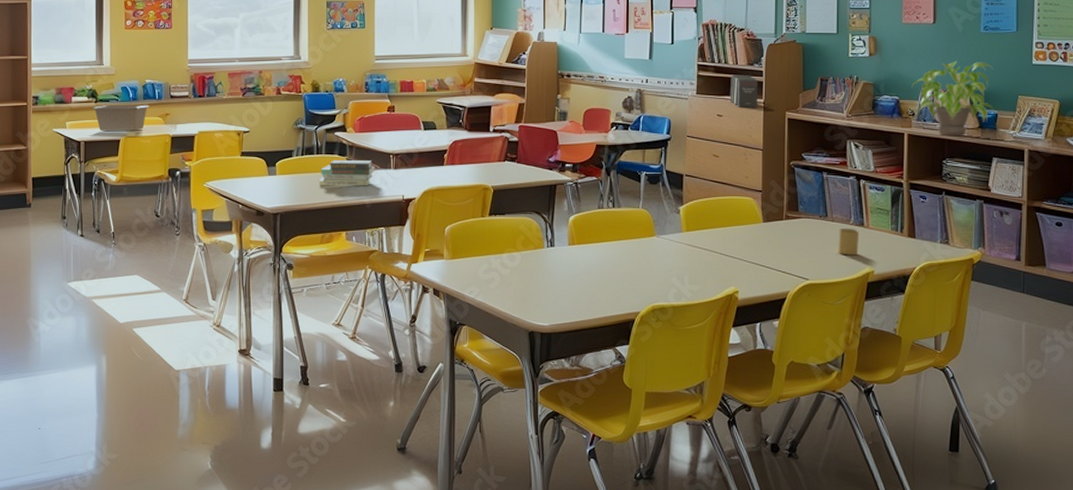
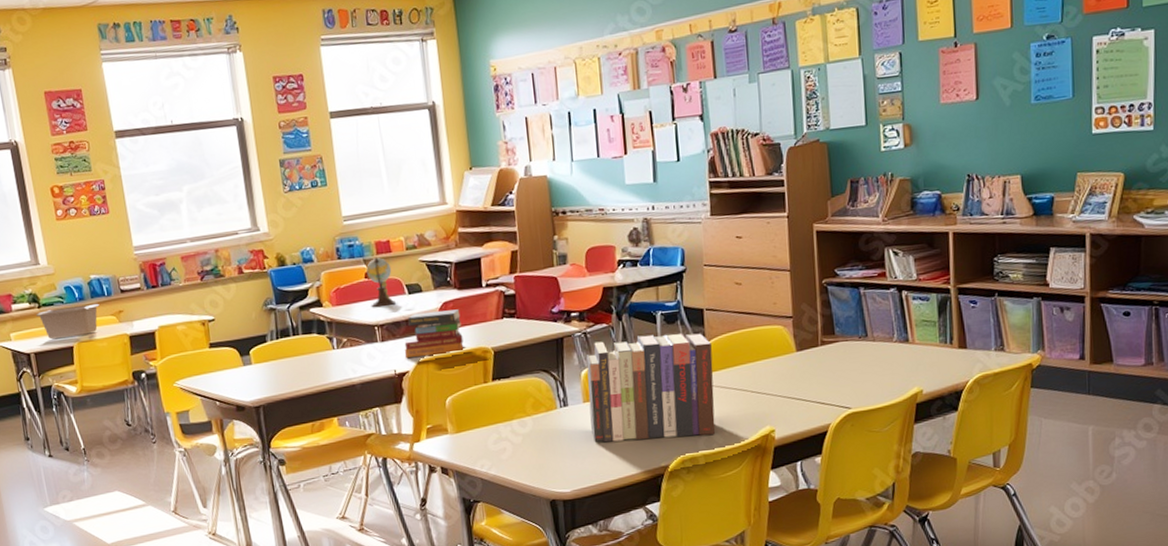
books: present [319,160,375,186] -> none [300,335,360,370]
globe: none [389,94,412,139] -> present [366,257,396,307]
books: none [413,147,467,187] -> present [404,309,464,359]
books: none [572,191,688,288] -> present [586,332,715,443]
books: present [729,74,759,108] -> none [748,185,781,226]
cup: present [838,228,860,256] -> none [880,346,905,377]
plant: present [911,61,996,137] -> none [954,138,1052,230]

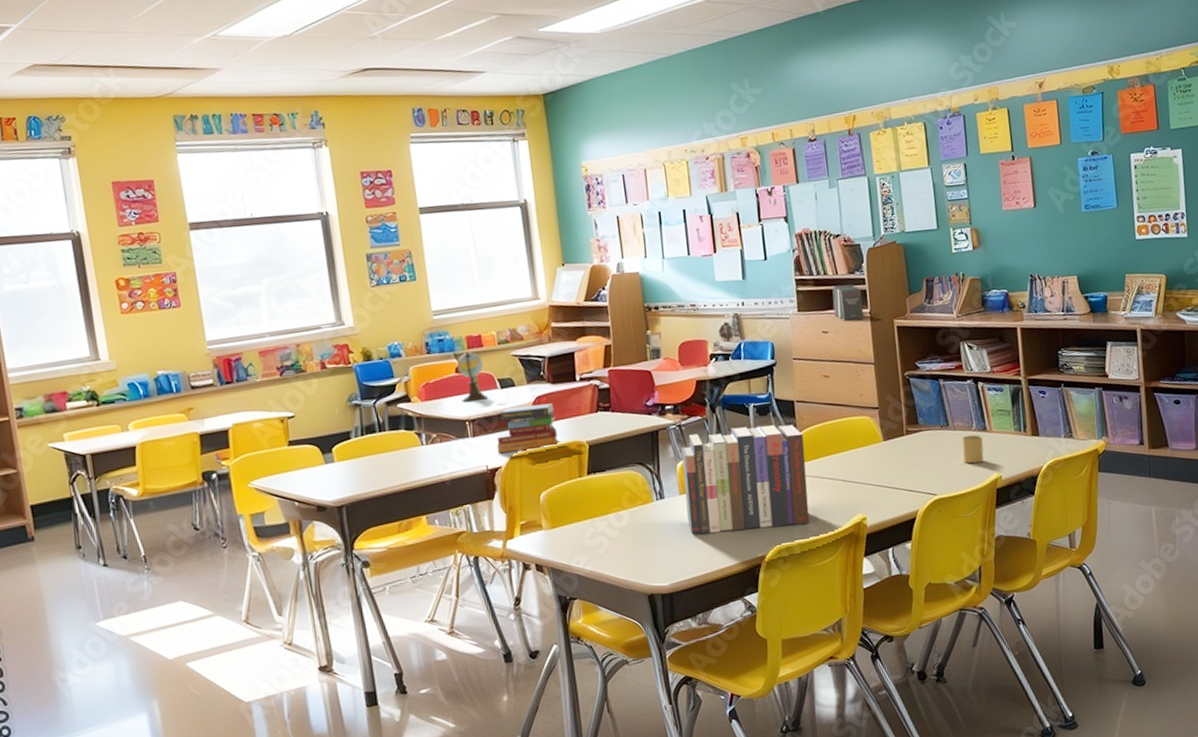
storage bin: present [36,304,100,340] -> none [94,401,167,440]
books: none [748,185,781,226] -> present [832,283,864,321]
cup: none [880,346,905,377] -> present [962,434,984,464]

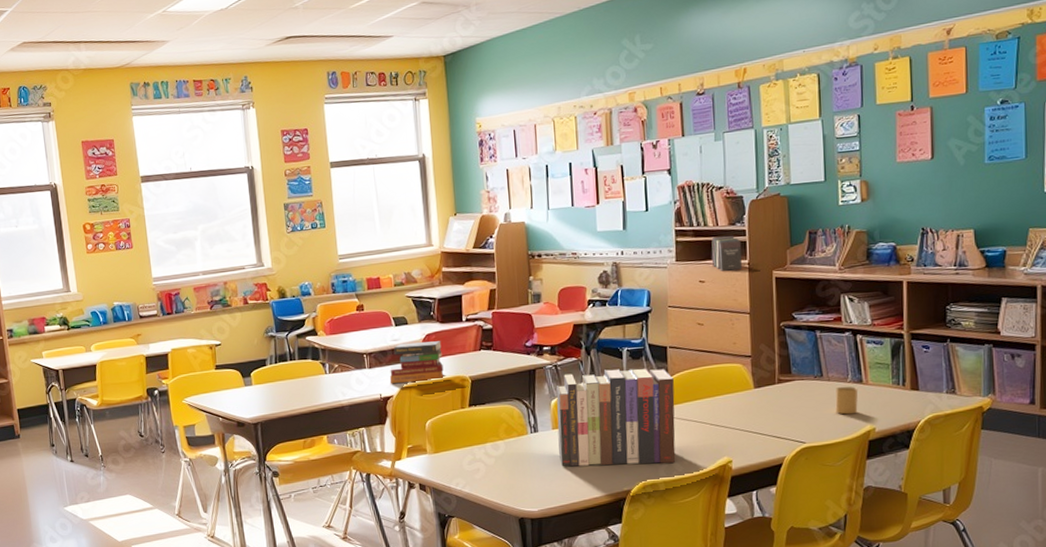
globe: present [457,351,488,402] -> none [358,292,383,337]

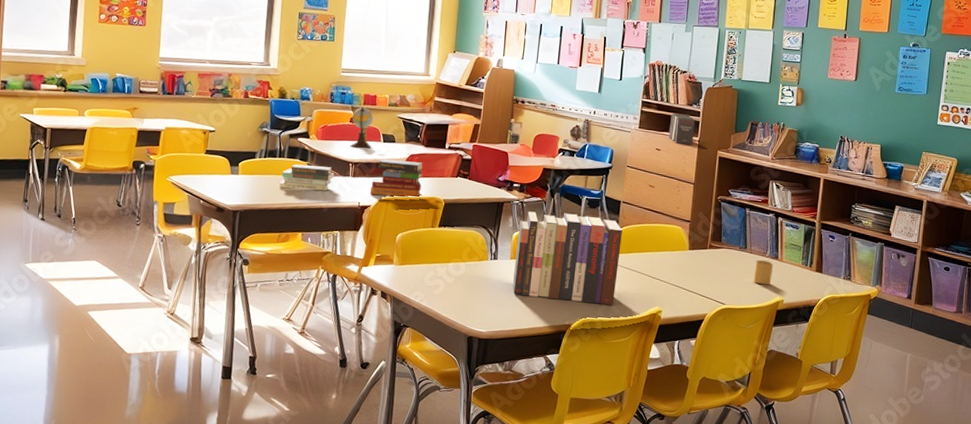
books: none [295,362,350,392] -> present [279,164,334,191]
globe: none [358,292,383,337] -> present [350,106,374,149]

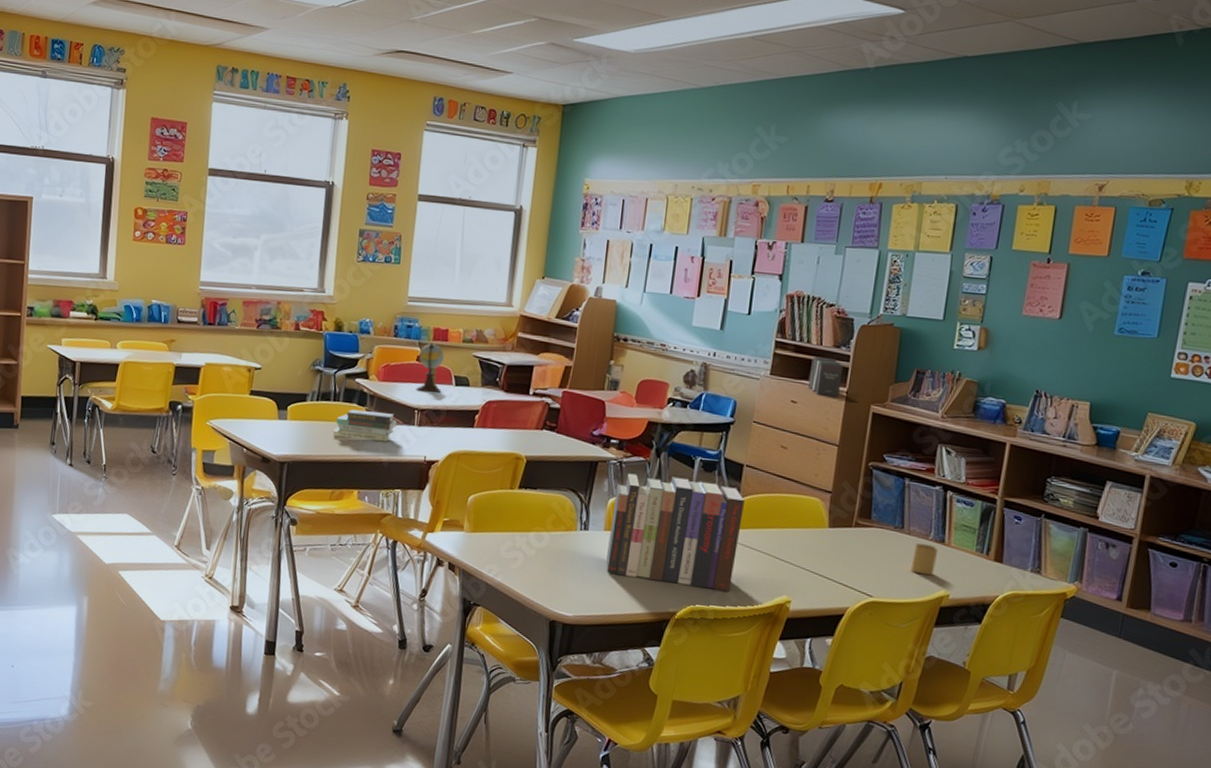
books: present [369,158,423,197] -> none [437,405,502,452]

